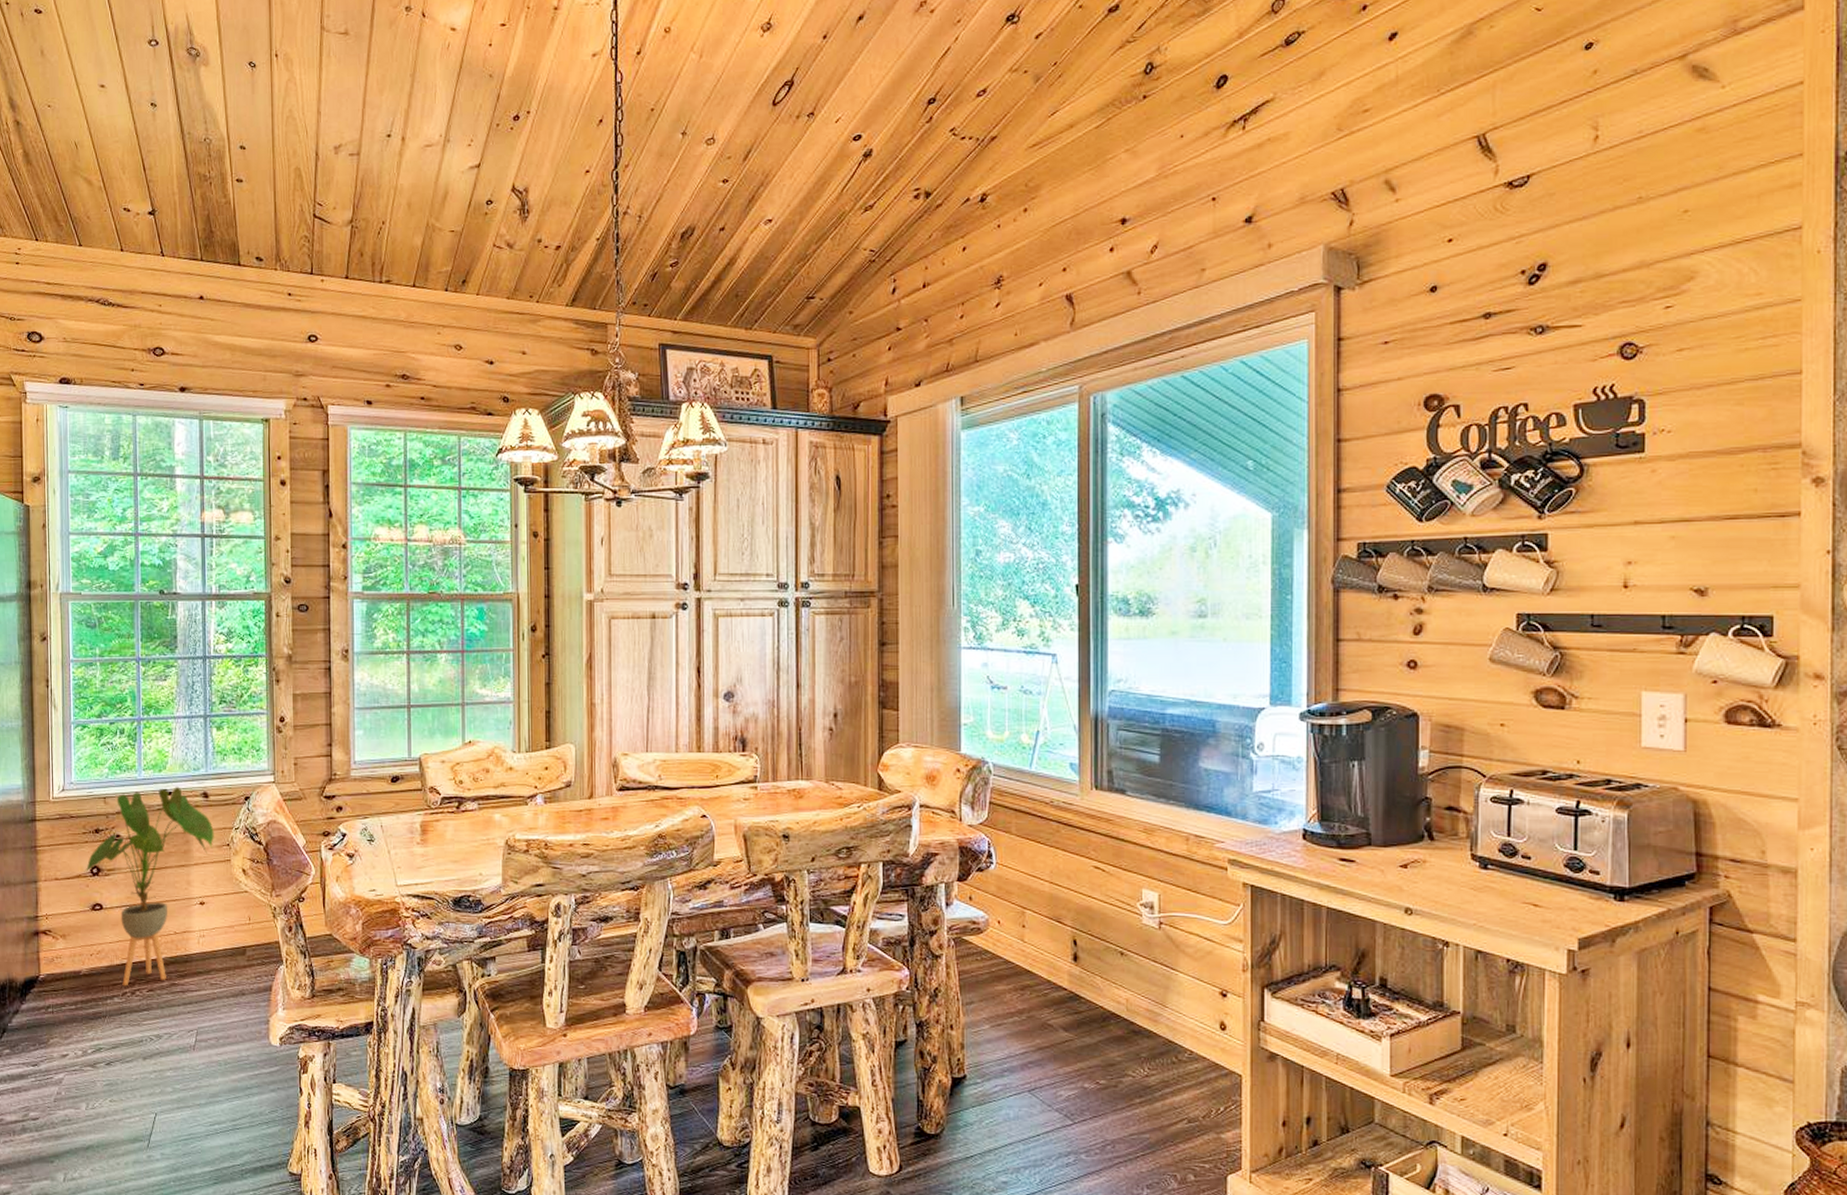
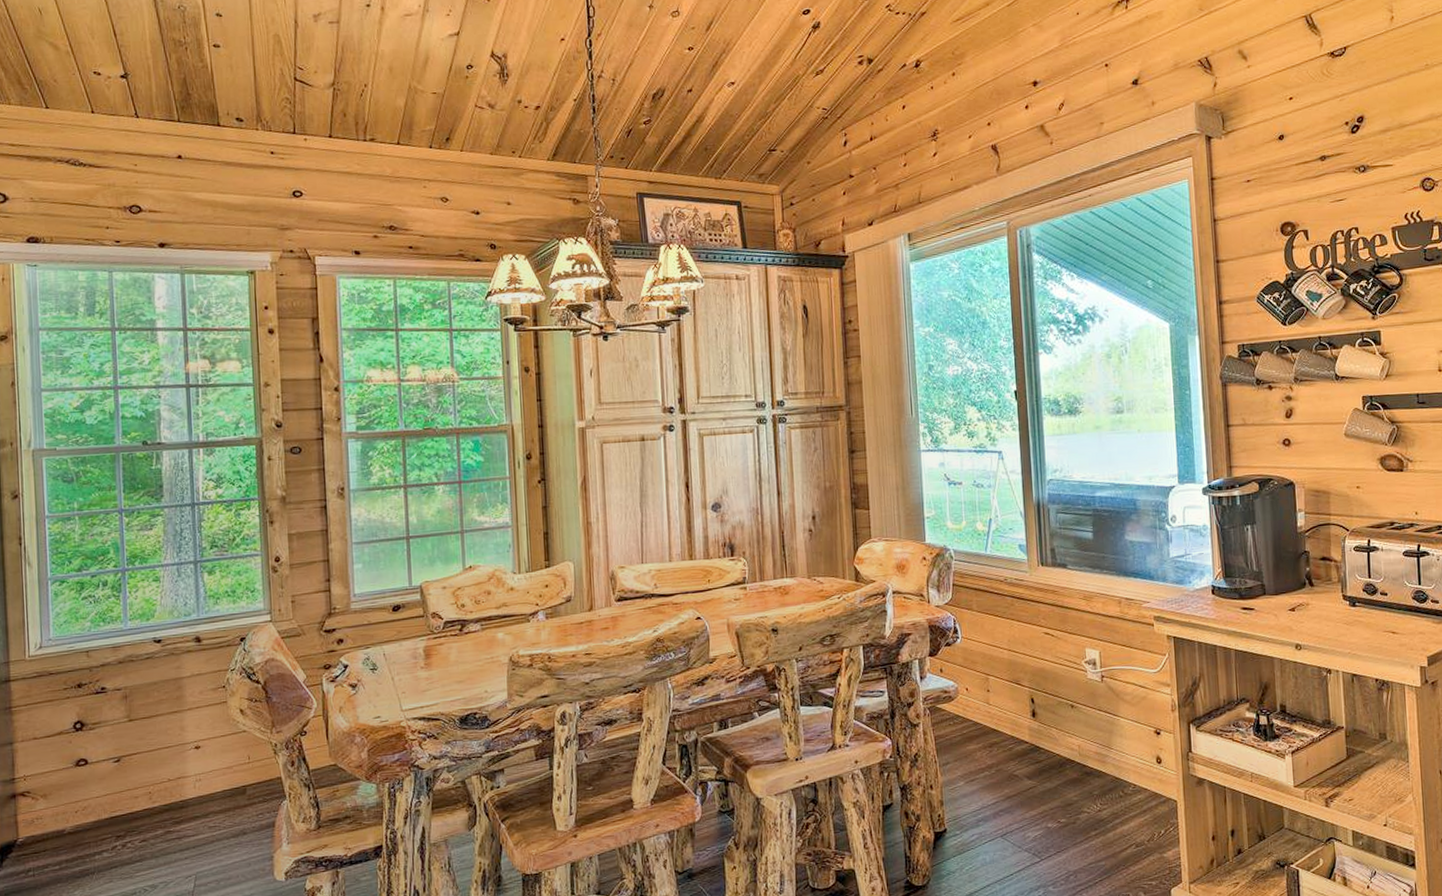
house plant: present [84,787,214,986] -> none [66,634,209,840]

